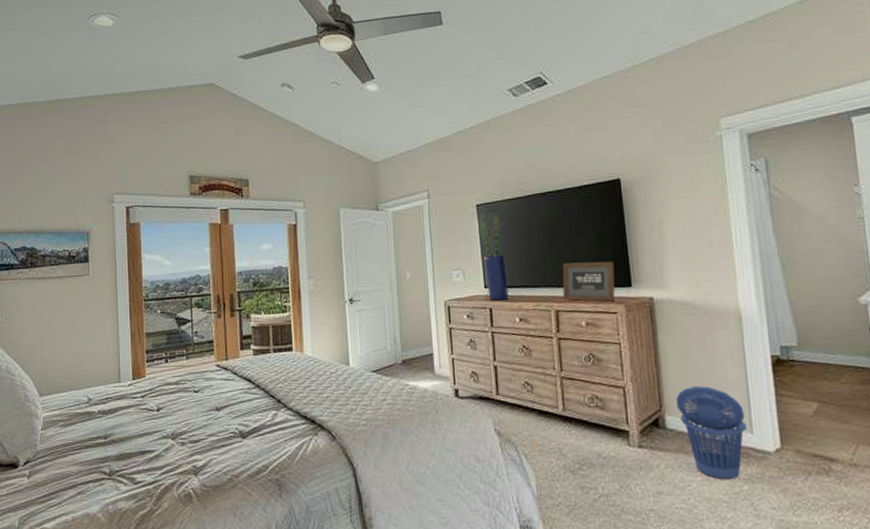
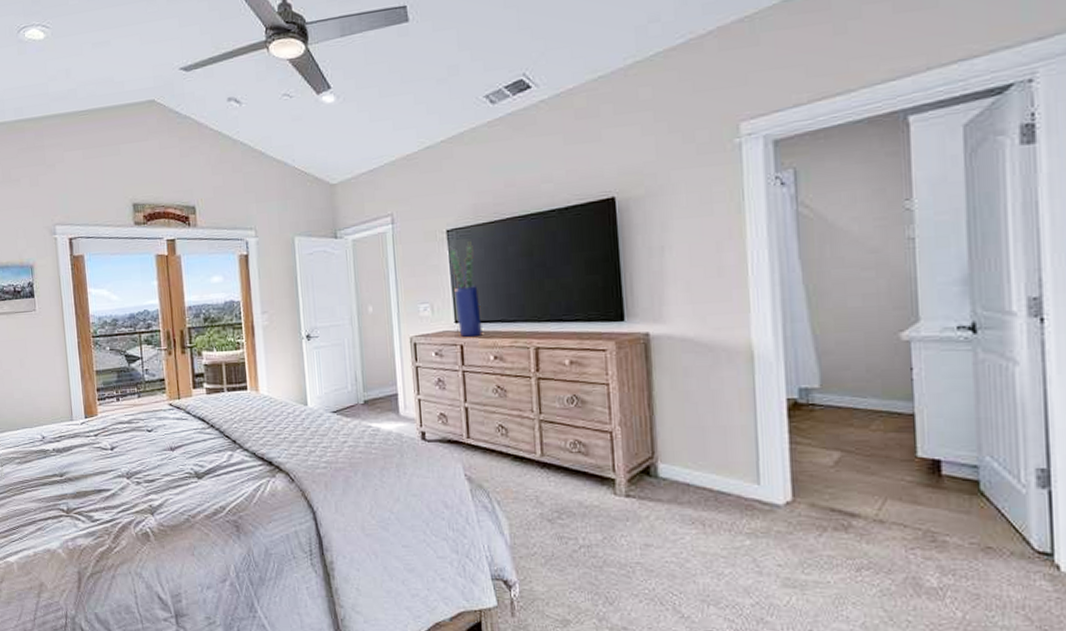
picture frame: present [562,261,615,302] -> none [543,292,605,338]
laundry basket: present [675,386,747,480] -> none [671,432,754,534]

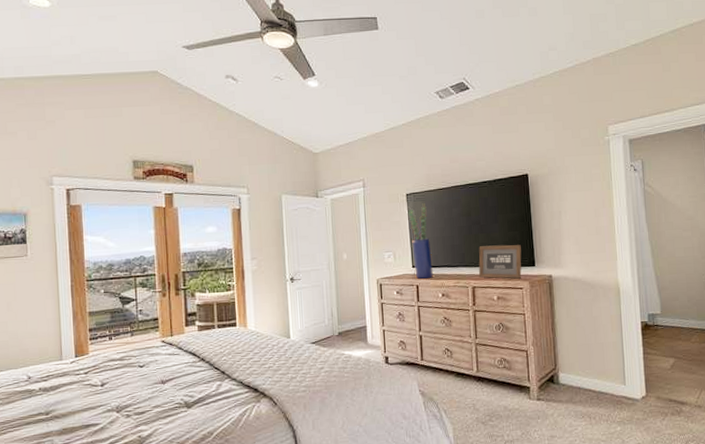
picture frame: none [543,292,605,338] -> present [478,245,522,279]

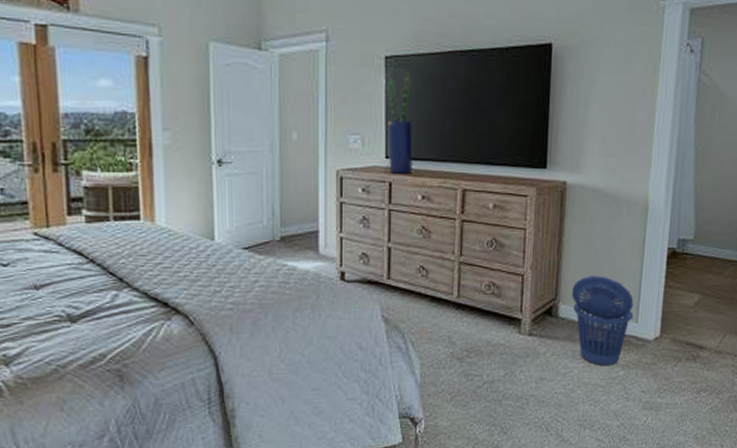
picture frame: present [478,245,522,279] -> none [472,137,531,183]
laundry basket: none [567,348,622,423] -> present [571,276,634,366]

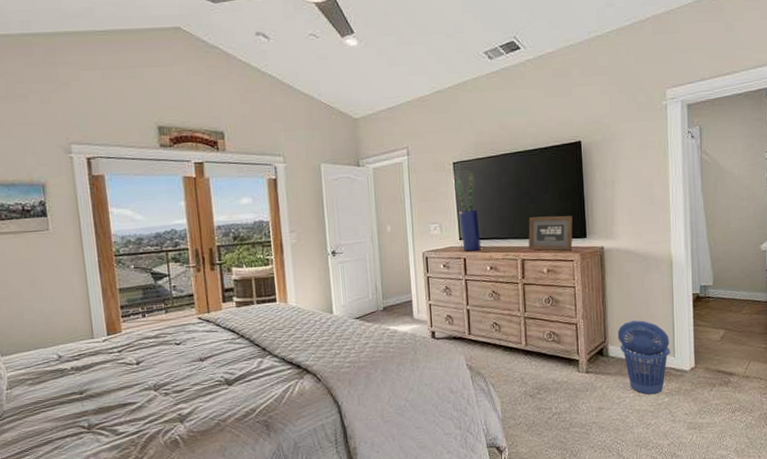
picture frame: none [472,137,531,183] -> present [528,216,573,251]

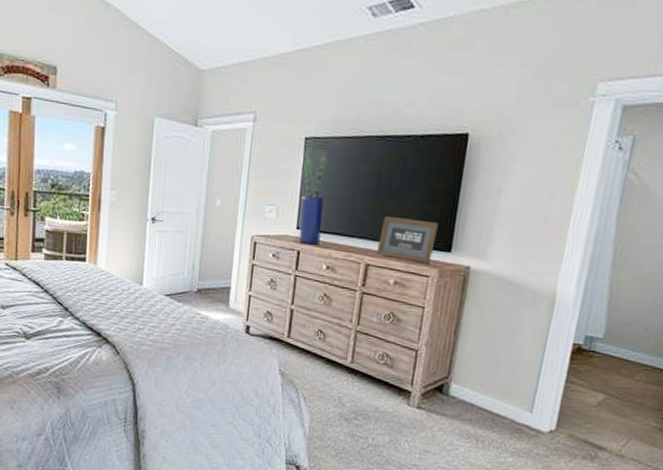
laundry basket: present [617,320,671,395] -> none [464,360,531,451]

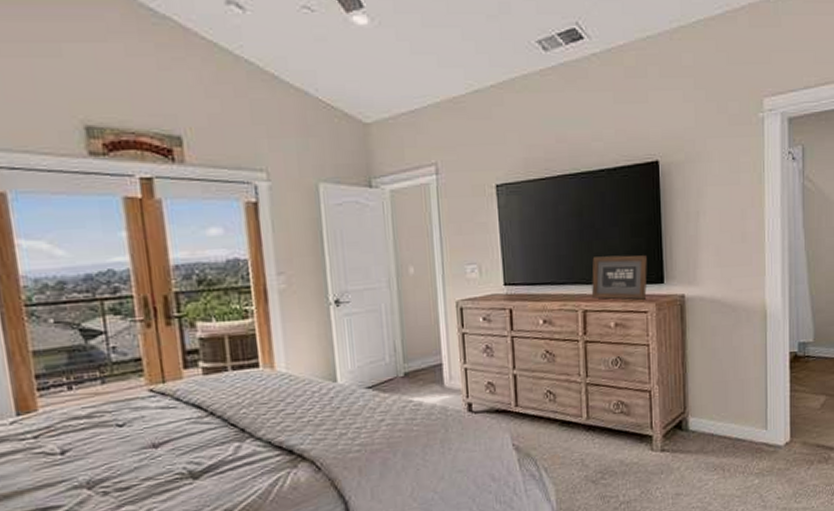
vase: present [298,152,328,246] -> none [498,198,532,302]

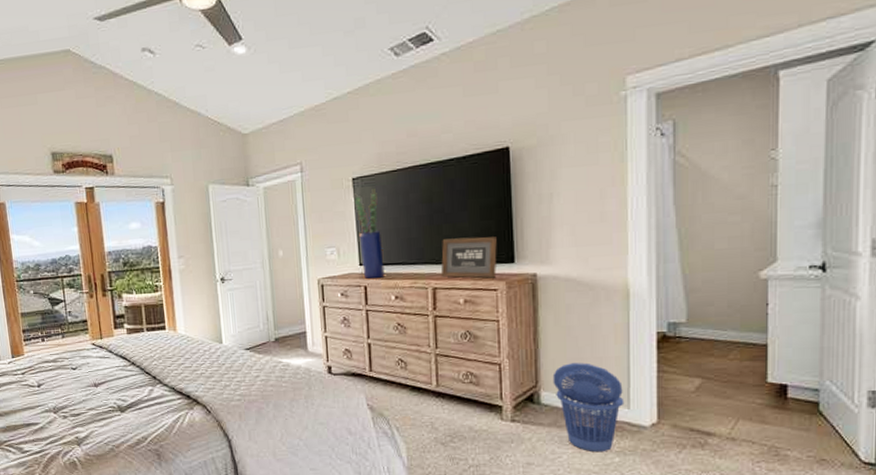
vase: none [498,198,532,302] -> present [354,189,385,280]
laundry basket: none [699,385,763,476] -> present [552,363,624,453]

